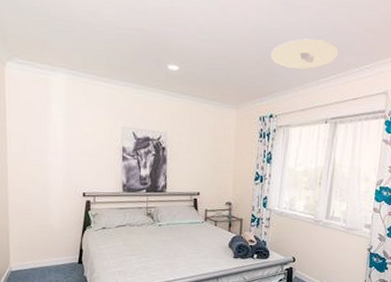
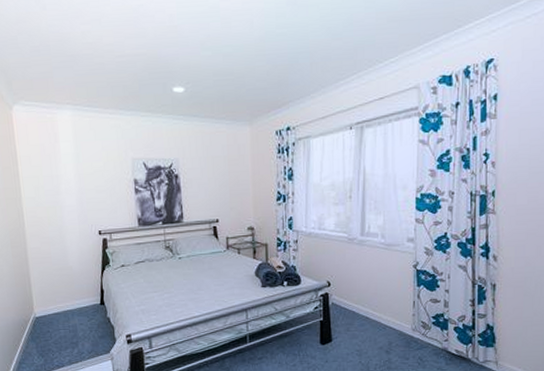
ceiling lamp: present [270,38,339,70] -> none [281,38,358,74]

